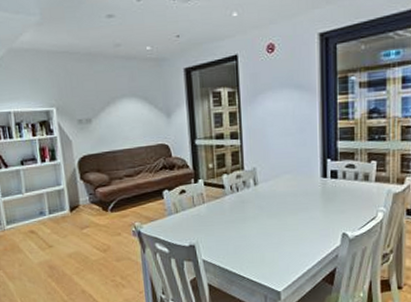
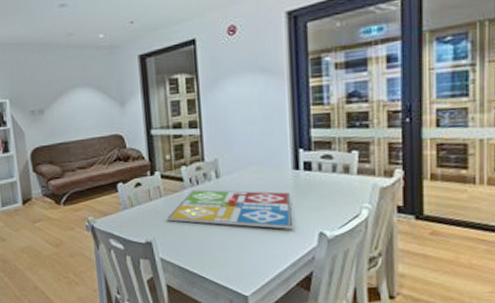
gameboard: none [209,196,321,231] -> present [166,190,294,229]

